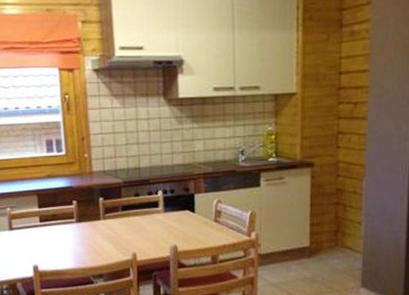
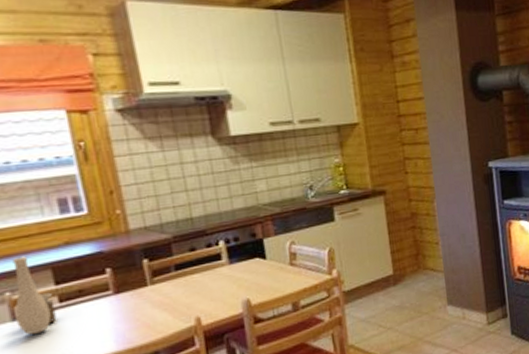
vase: none [12,182,37,243] -> present [12,256,57,335]

